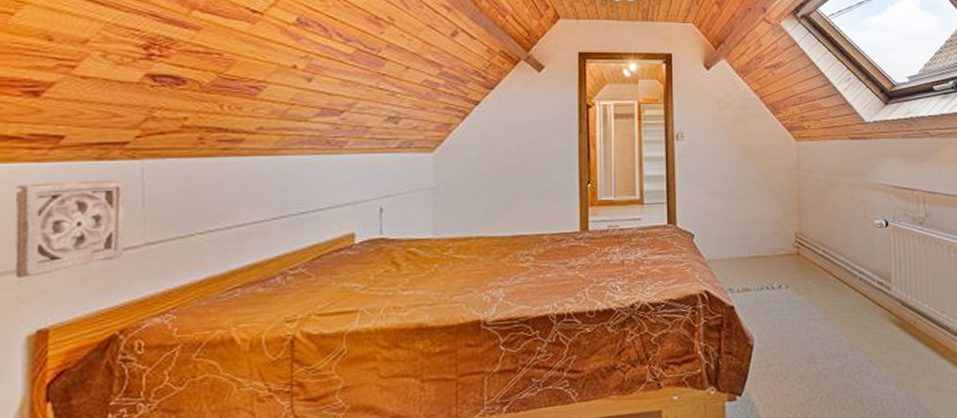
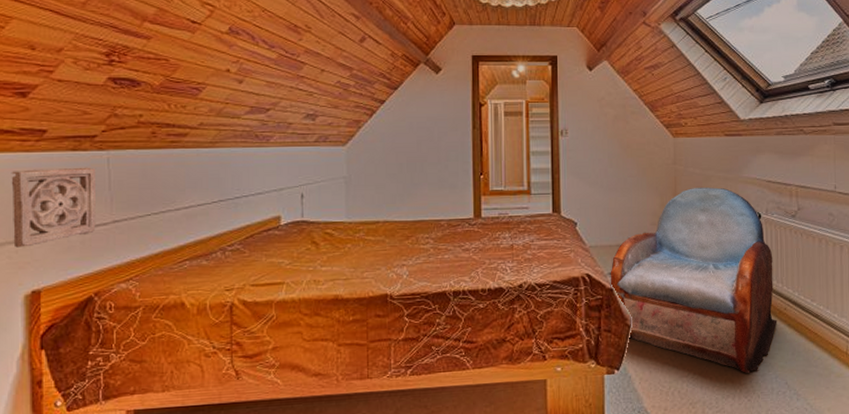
armchair: none [730,194,907,394] -> present [610,187,777,373]

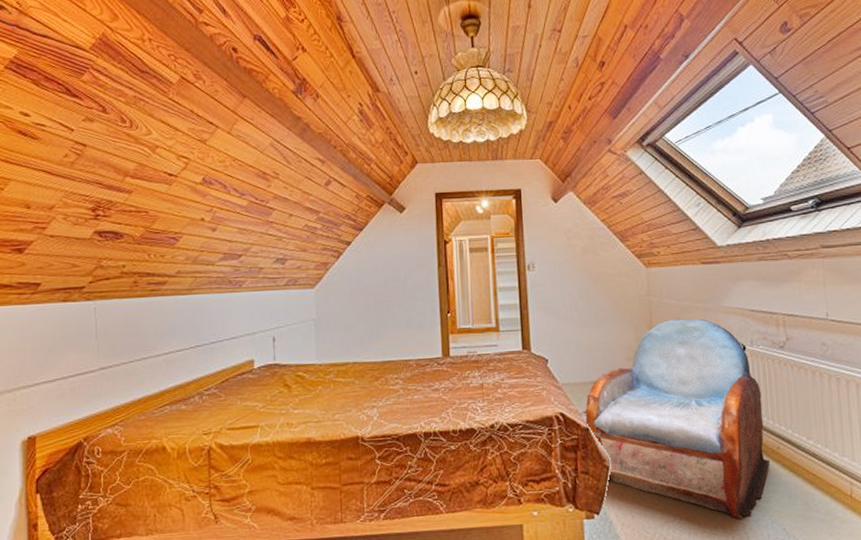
wall ornament: present [11,167,96,248] -> none [9,317,85,396]

